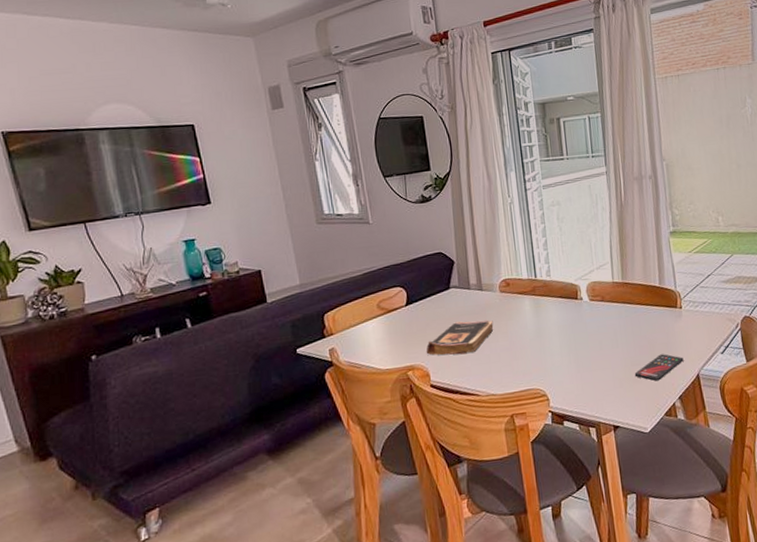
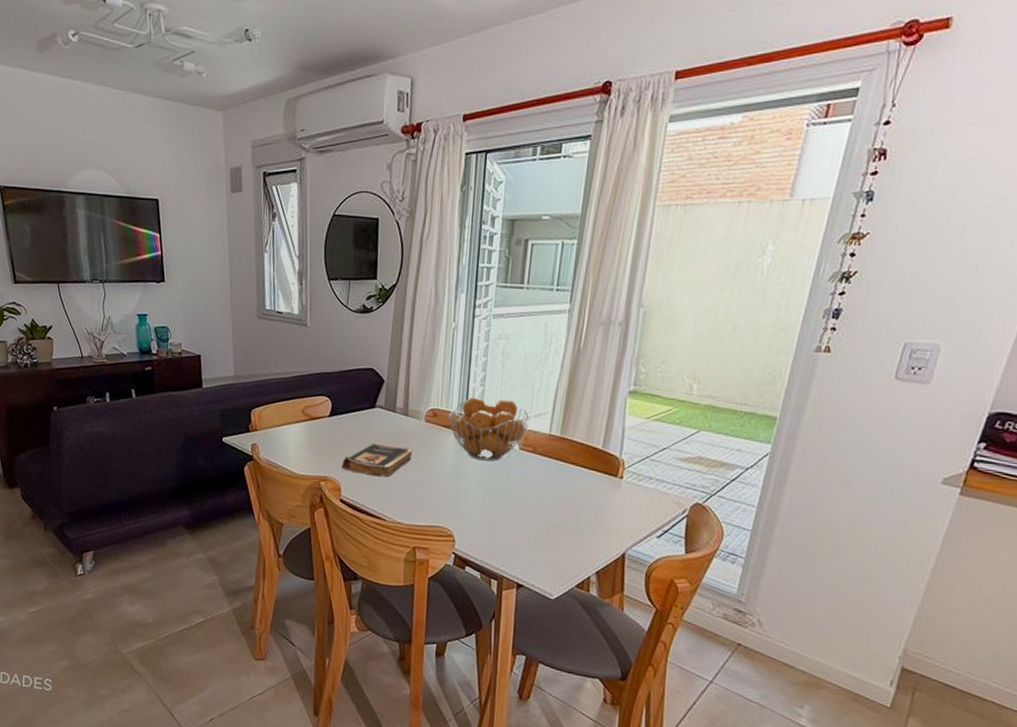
fruit basket: none [519,257,594,319] -> present [447,397,530,462]
smartphone: present [634,354,684,381] -> none [551,522,611,550]

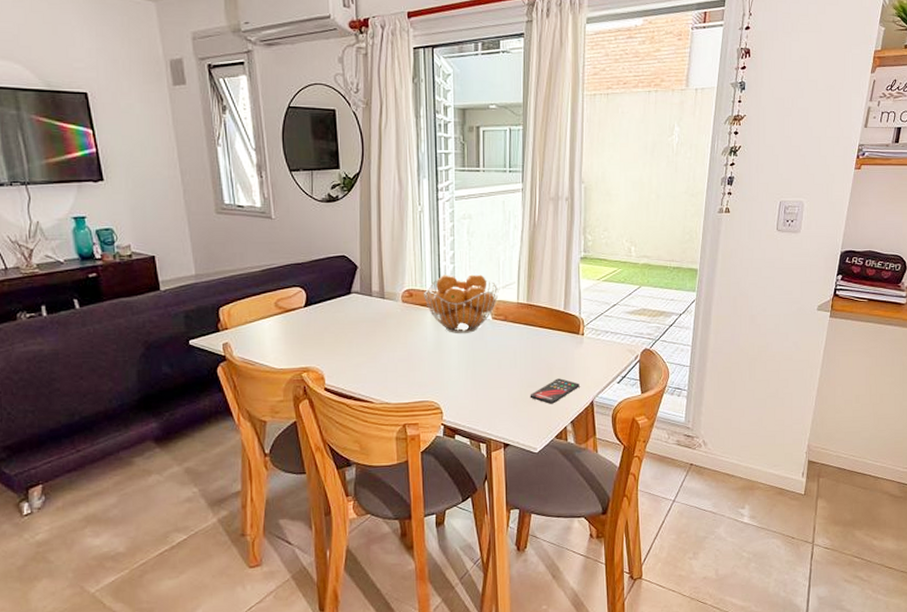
book: present [341,443,413,477] -> none [322,328,393,361]
smartphone: none [551,522,611,550] -> present [530,378,580,404]

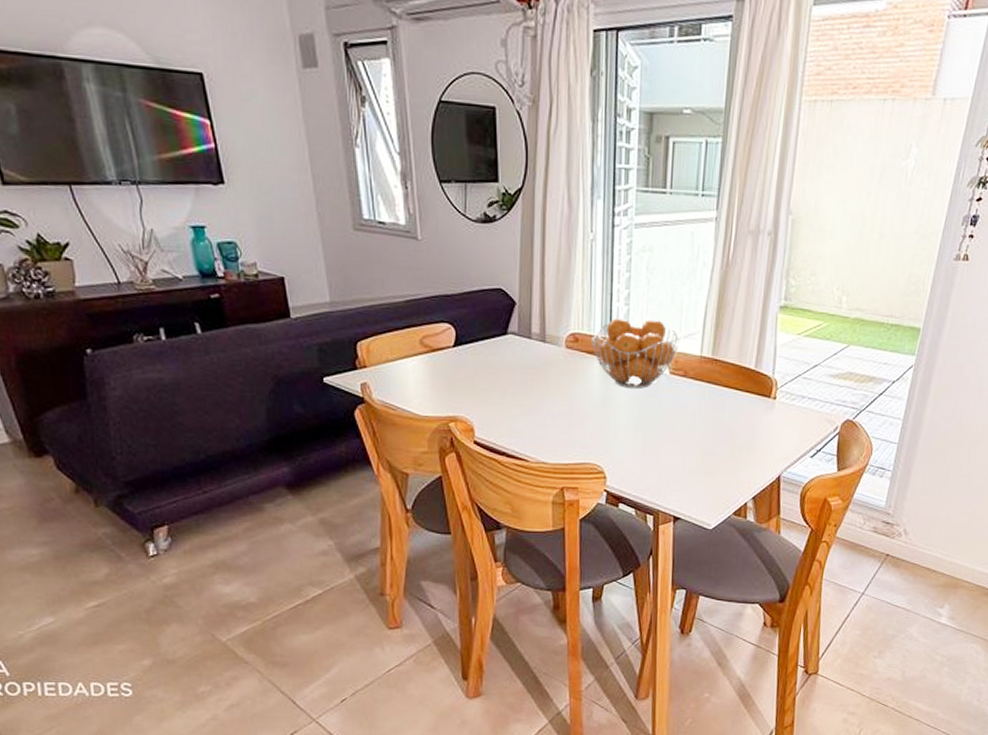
smartphone: present [530,378,580,404] -> none [707,447,766,476]

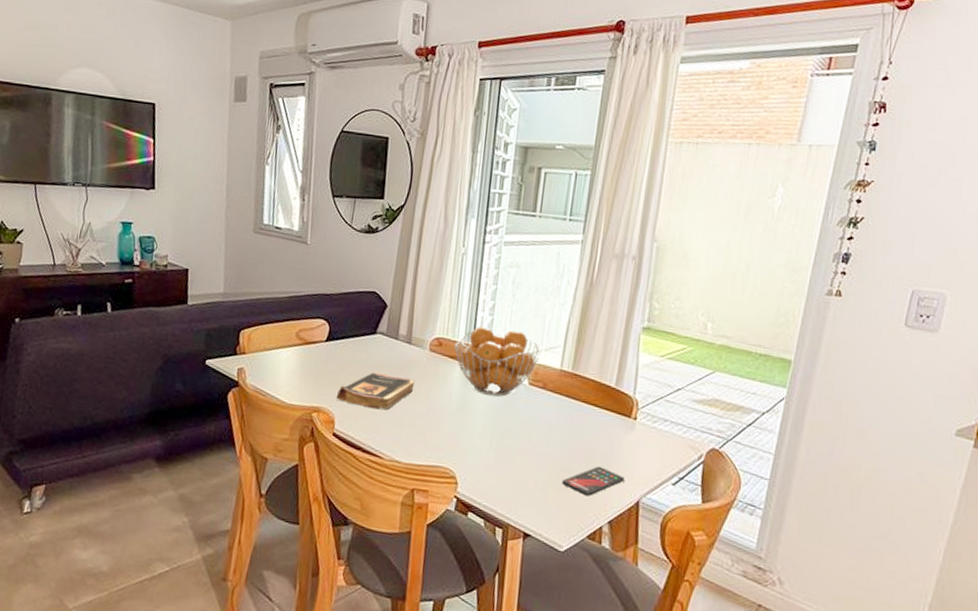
book: none [472,375,554,413] -> present [336,372,415,410]
smartphone: none [707,447,766,476] -> present [561,466,625,496]

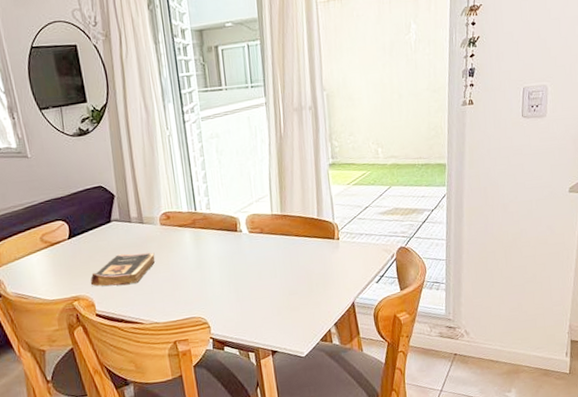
fruit basket: present [453,326,540,397] -> none [179,190,253,250]
smartphone: present [561,466,625,496] -> none [292,283,340,309]

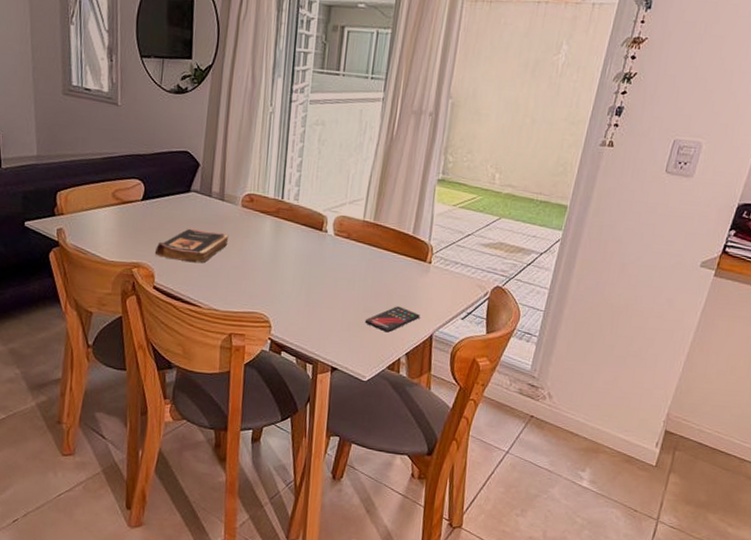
smartphone: none [292,283,340,309] -> present [364,306,420,333]

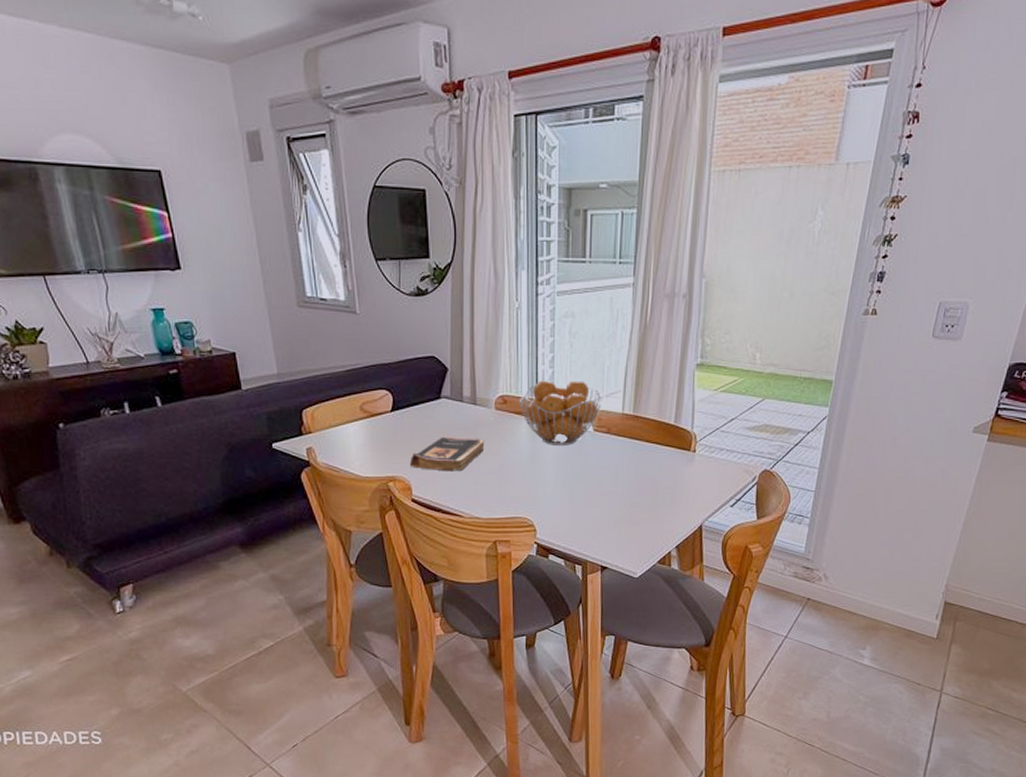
fruit basket: none [264,182,345,247] -> present [518,379,602,445]
smartphone: present [364,306,420,333] -> none [631,499,688,526]

